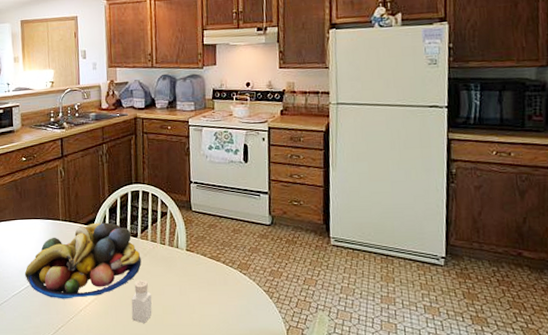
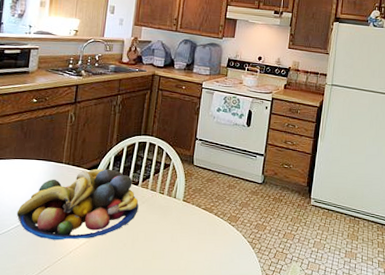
pepper shaker: present [131,280,152,323] -> none [121,225,144,267]

